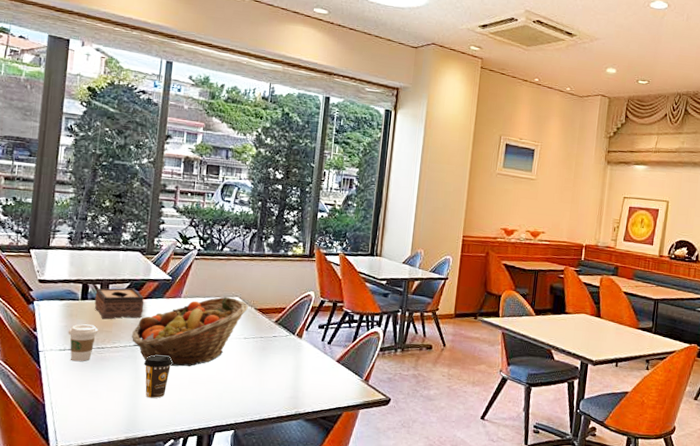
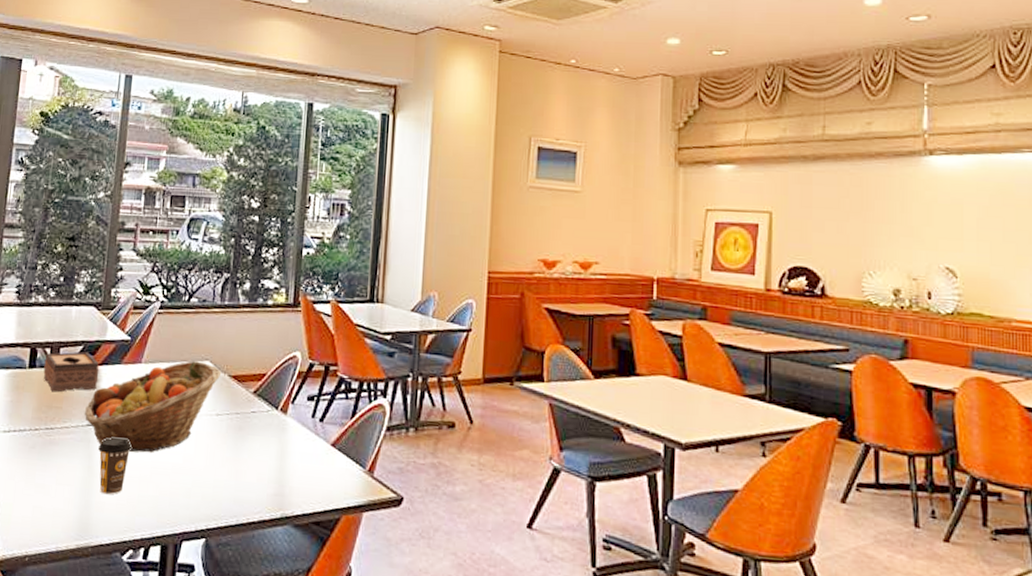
coffee cup: present [68,324,99,362] -> none [13,398,48,447]

